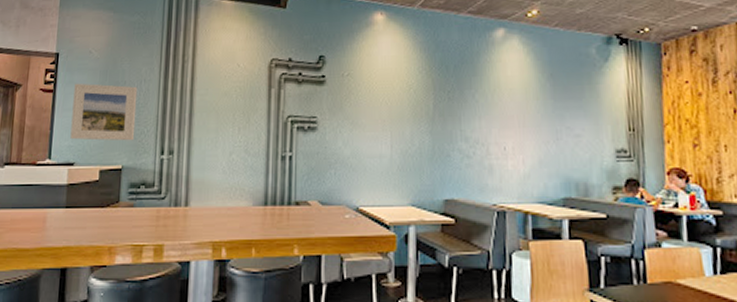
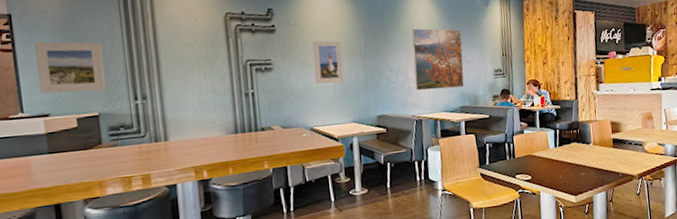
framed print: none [368,96,404,152] -> present [313,40,344,84]
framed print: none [497,87,570,172] -> present [411,28,464,91]

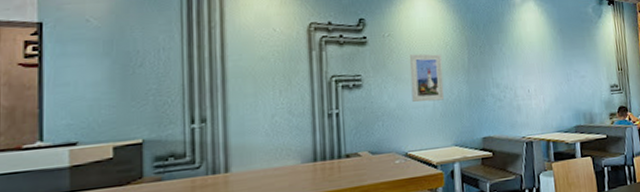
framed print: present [34,41,107,94] -> none [69,54,156,118]
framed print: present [411,28,464,91] -> none [520,41,578,109]

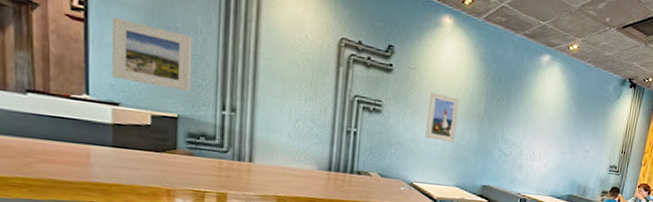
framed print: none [69,54,156,118] -> present [112,17,193,92]

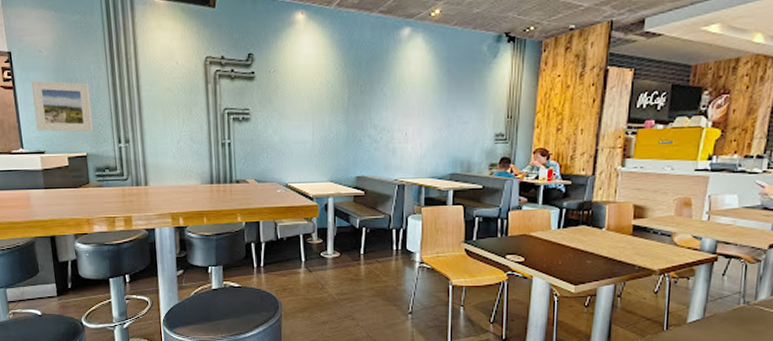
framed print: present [425,92,460,143] -> none [292,90,323,138]

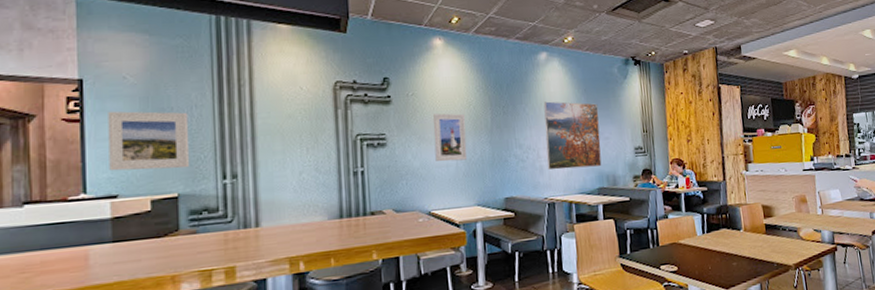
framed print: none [292,90,323,138] -> present [433,113,468,162]
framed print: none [400,81,460,153] -> present [543,101,602,170]

